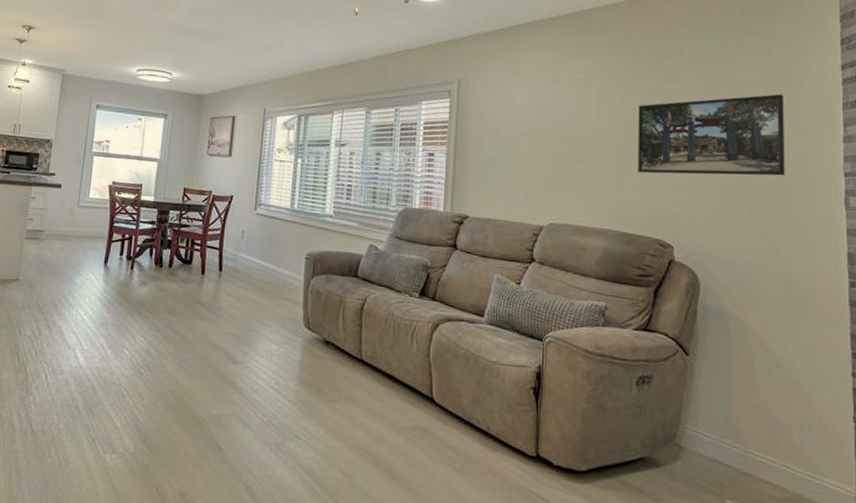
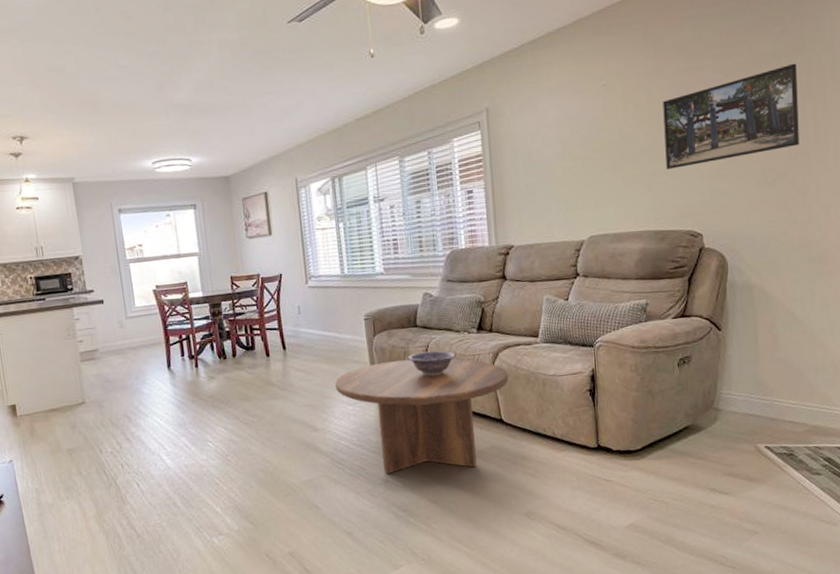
coffee table: none [264,306,446,446] -> present [335,358,509,475]
decorative bowl: none [343,304,394,334] -> present [408,350,456,376]

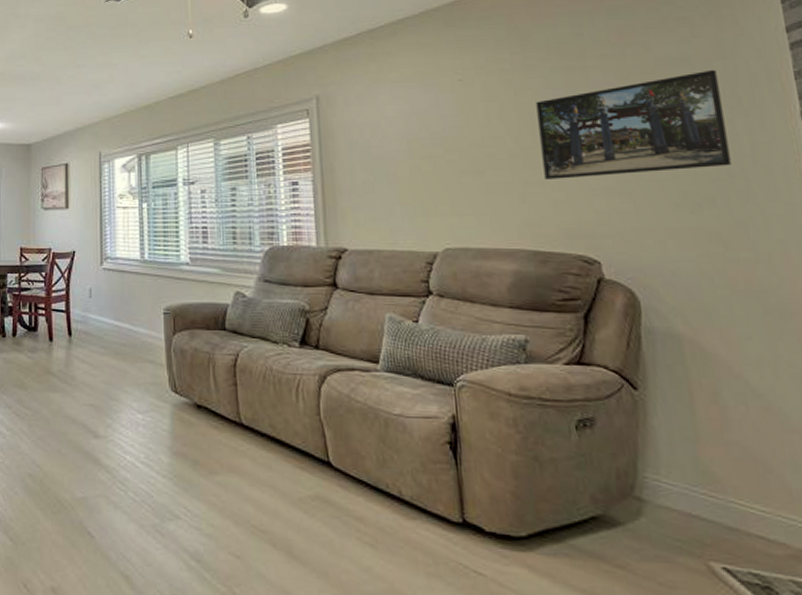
coffee table: present [335,358,509,475] -> none [124,367,340,520]
decorative bowl: present [408,350,456,376] -> none [213,361,272,393]

